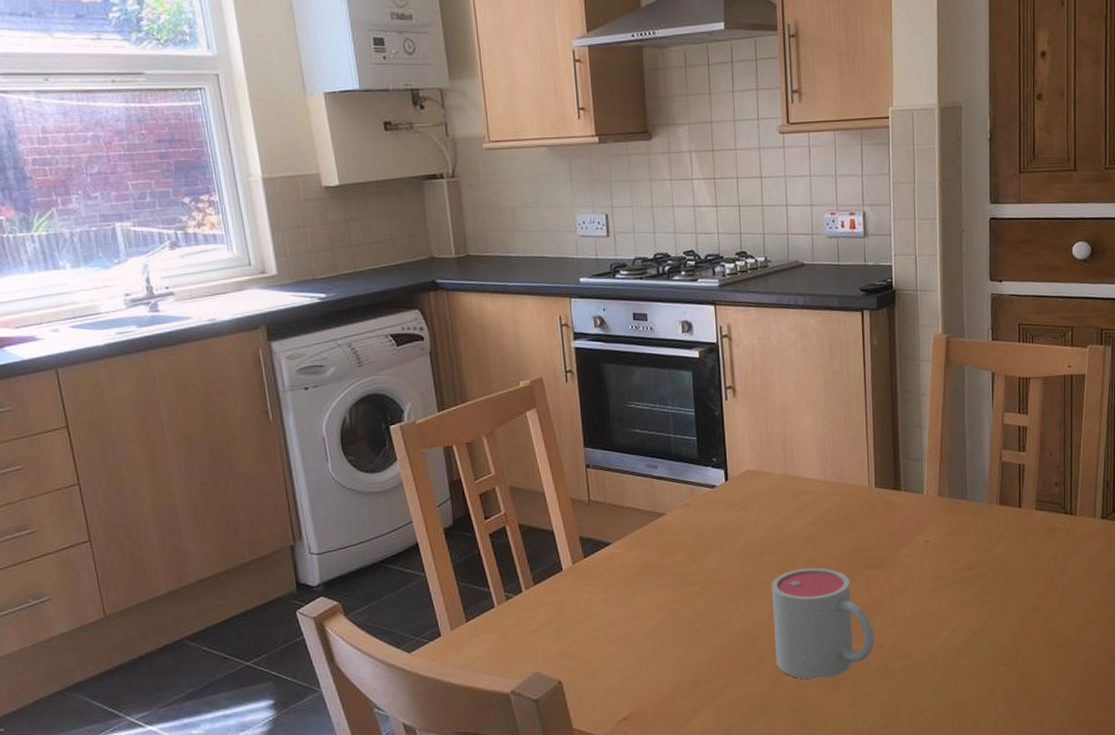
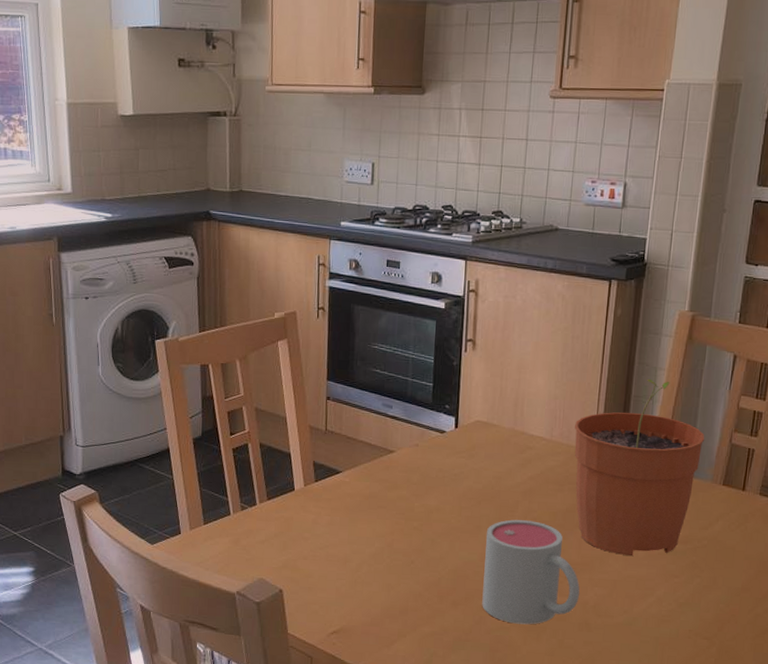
plant pot: none [846,406,976,591] -> present [574,378,705,557]

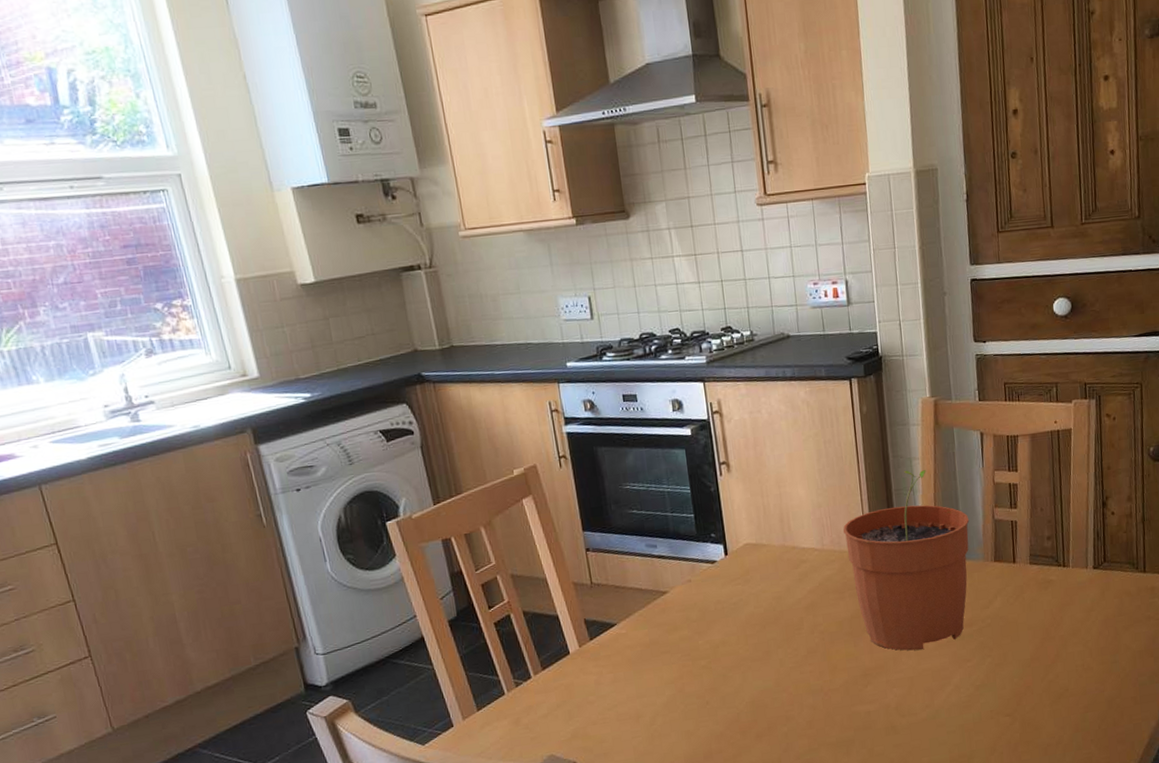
mug: present [482,519,580,625] -> none [776,634,881,743]

